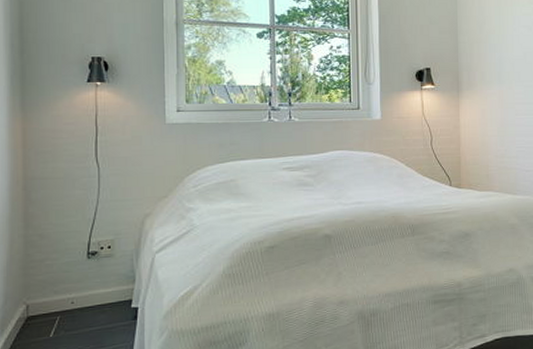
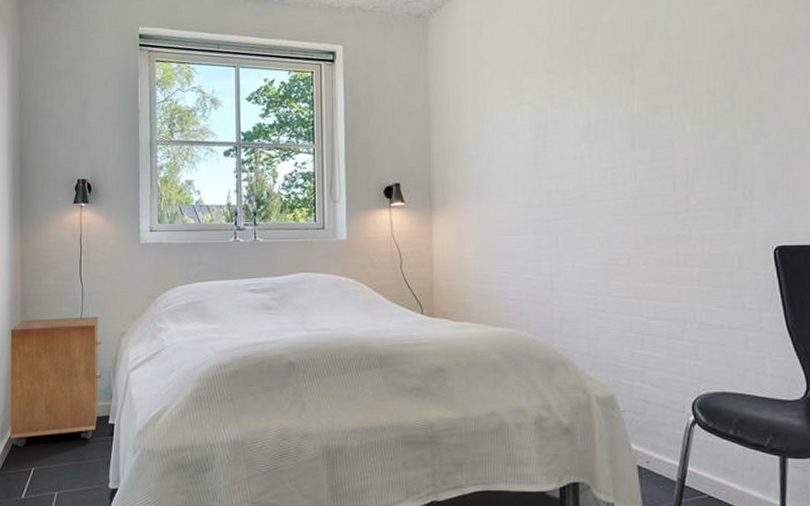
cabinet: none [10,199,122,340] -> present [10,317,101,447]

